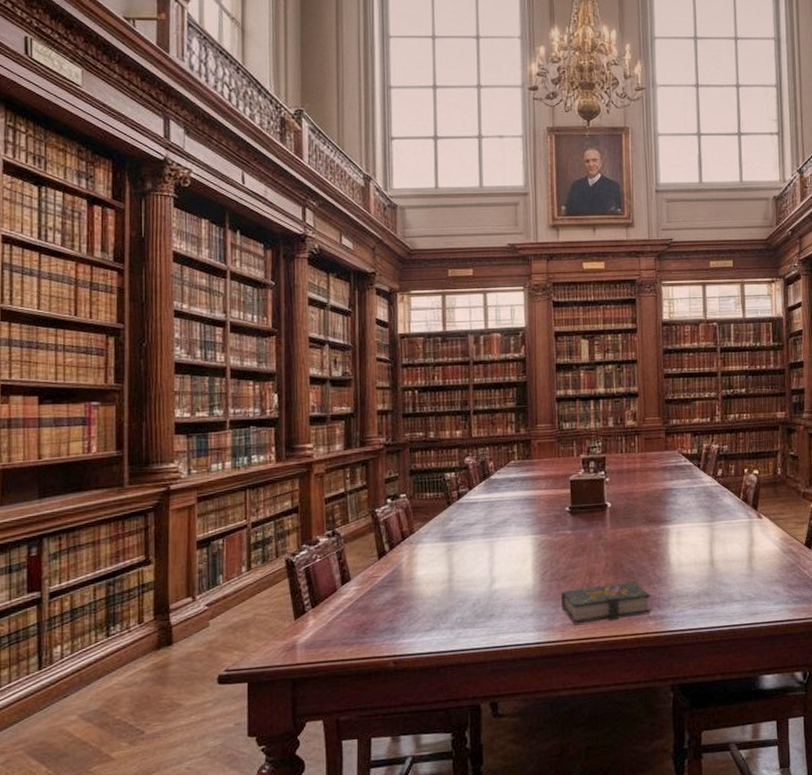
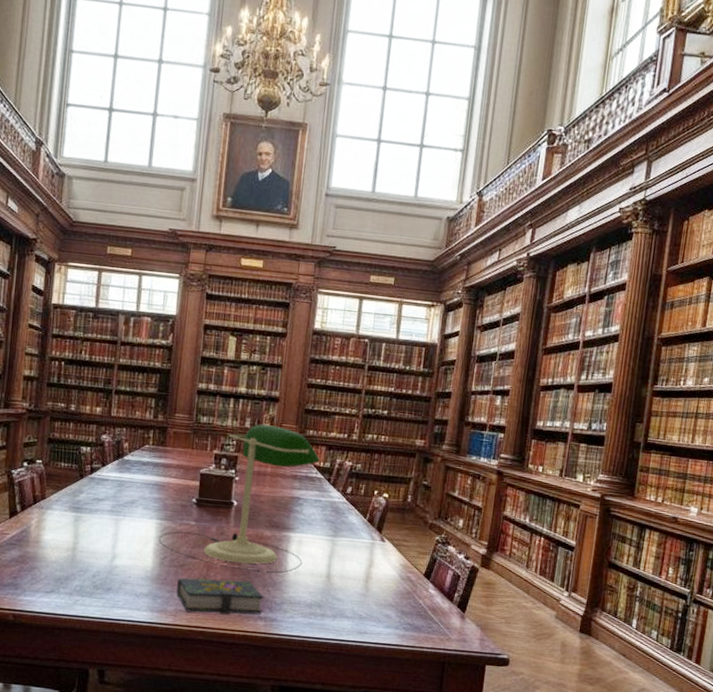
desk lamp: none [536,421,687,572] -> present [158,424,320,574]

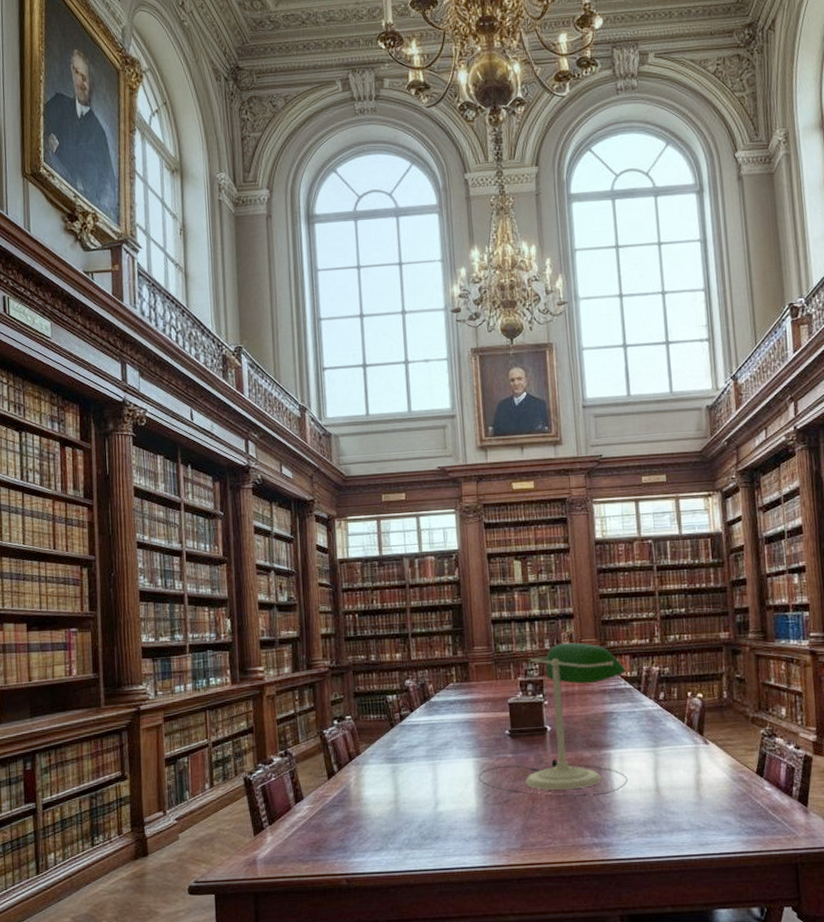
book: present [176,577,264,615] -> none [504,807,597,850]

